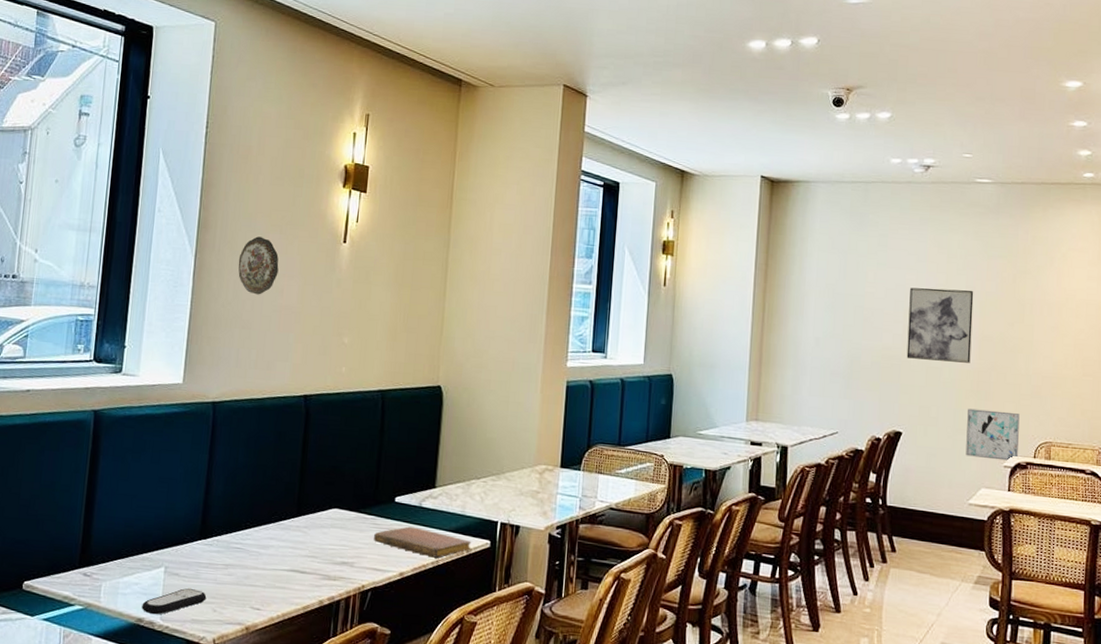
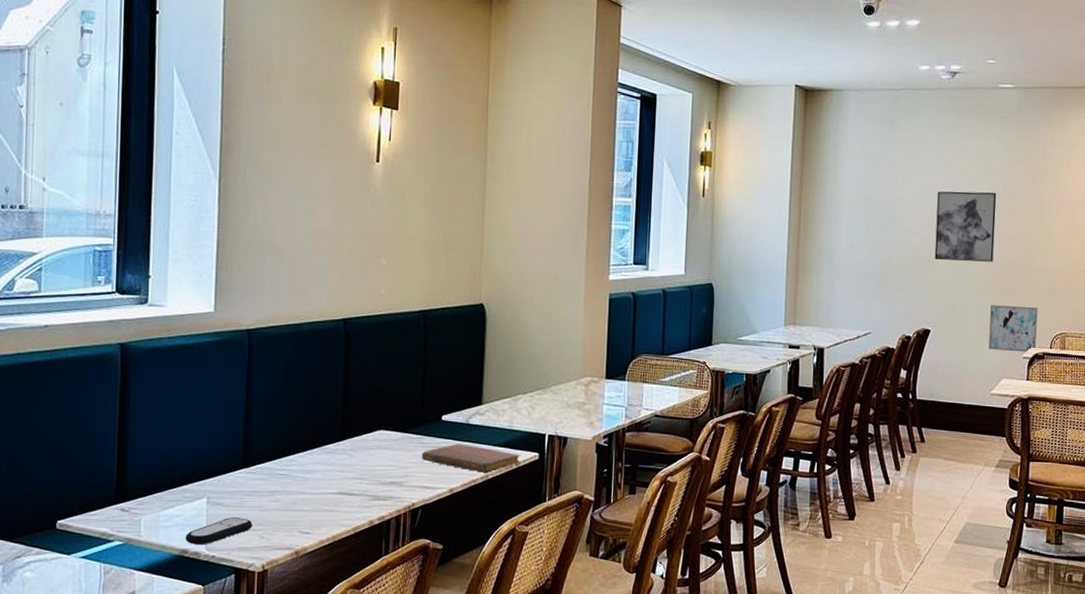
decorative plate: present [238,236,279,295] -> none [266,158,310,218]

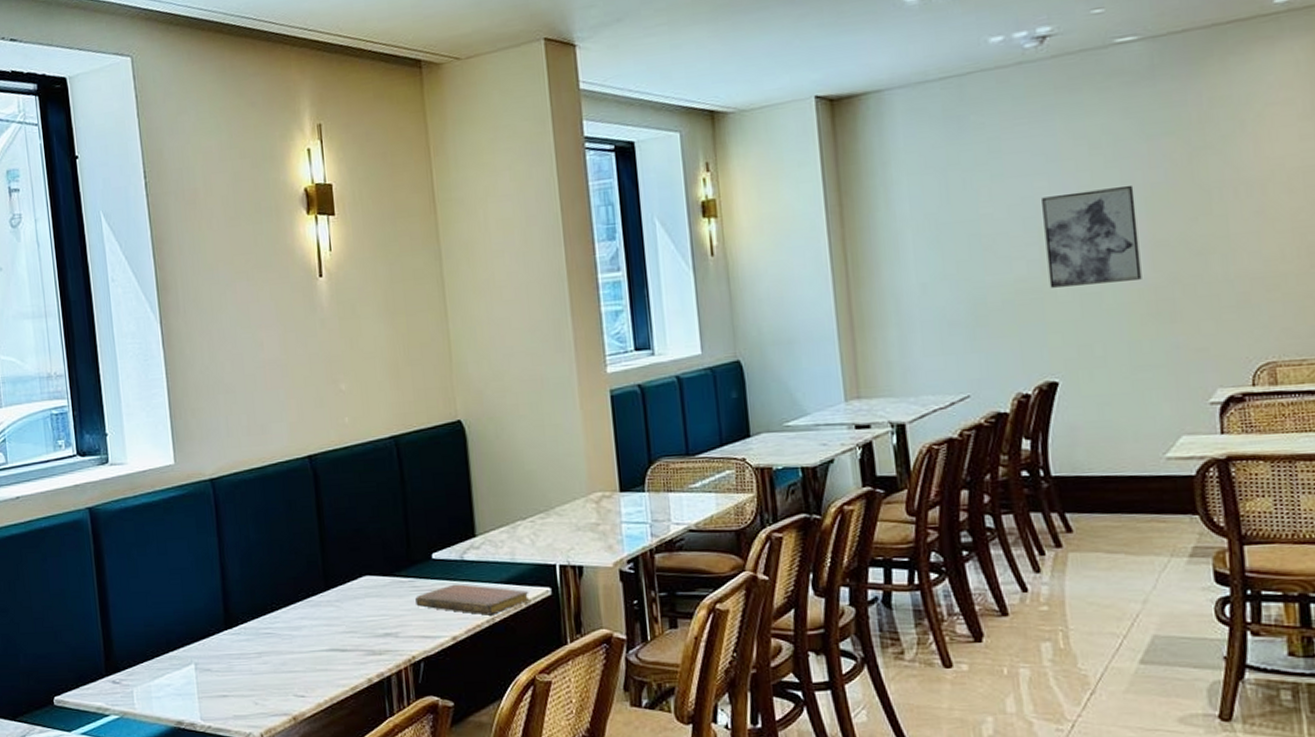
remote control: present [185,517,253,545] -> none [179,683,245,716]
wall art: present [988,305,1038,352] -> none [1147,332,1231,398]

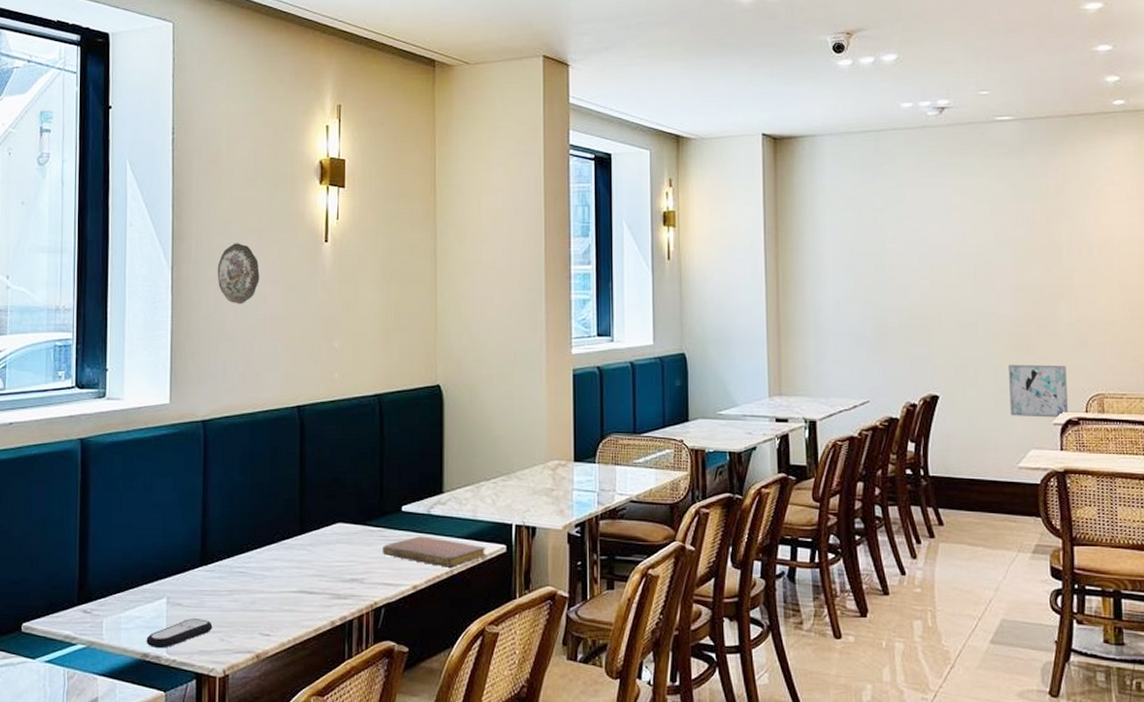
remote control: none [179,683,245,716] -> present [146,619,213,649]
decorative plate: none [207,287,254,354] -> present [217,243,260,304]
wall art: present [1042,184,1142,288] -> none [934,237,1007,316]
wall art: none [1147,332,1231,398] -> present [1009,364,1069,418]

